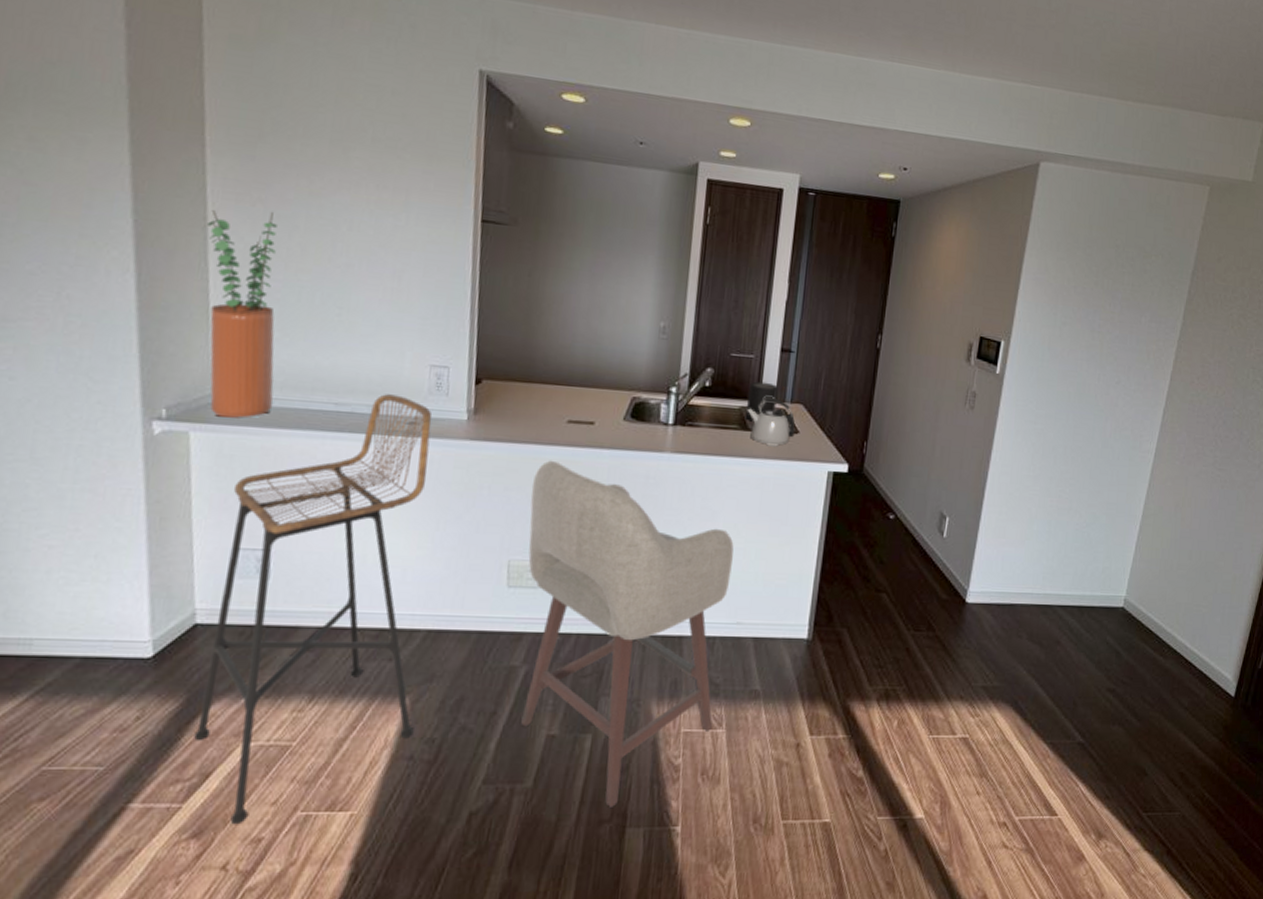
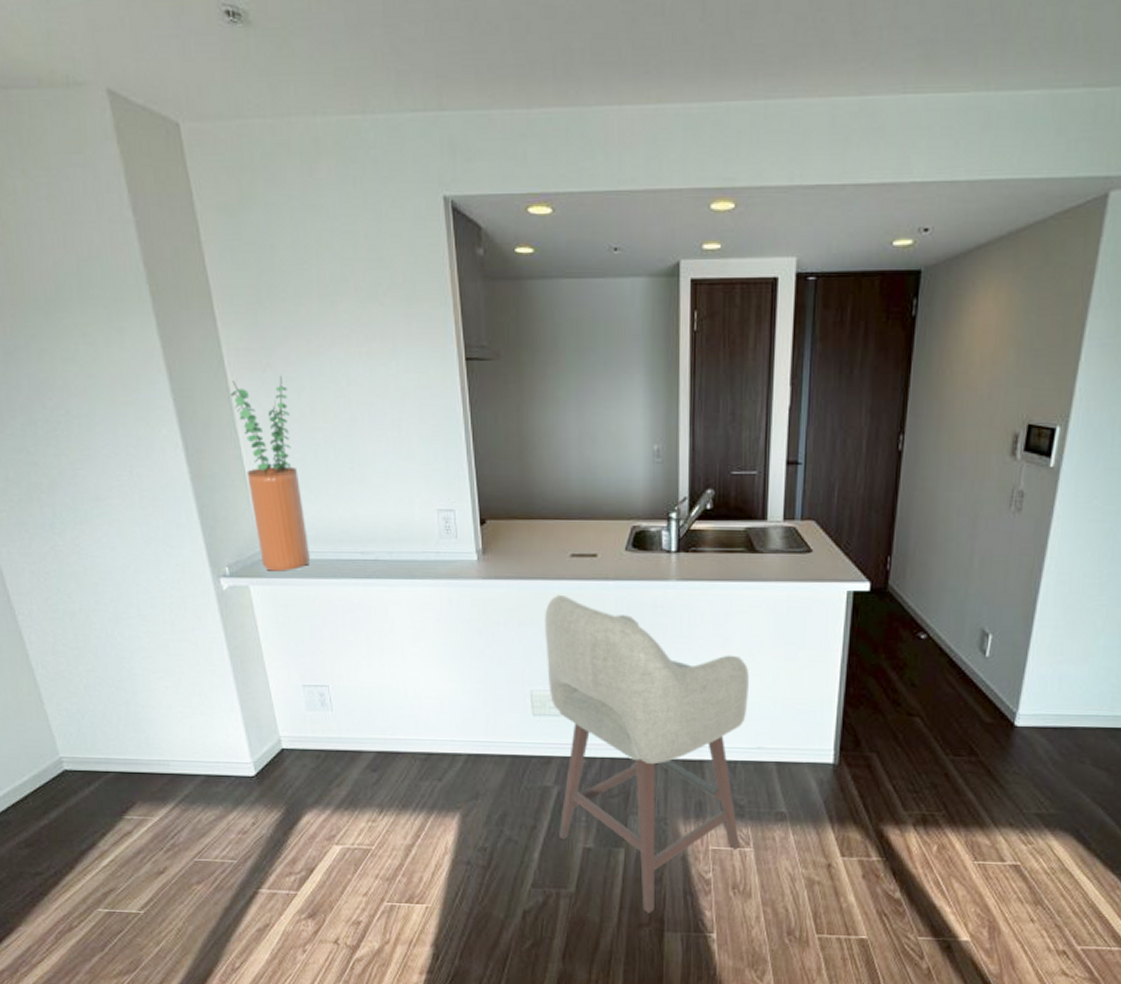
bar stool: present [194,394,433,825] -> none [292,540,468,910]
pen holder: present [745,381,779,422] -> none [751,499,787,543]
kettle: present [747,396,796,447] -> none [753,515,808,568]

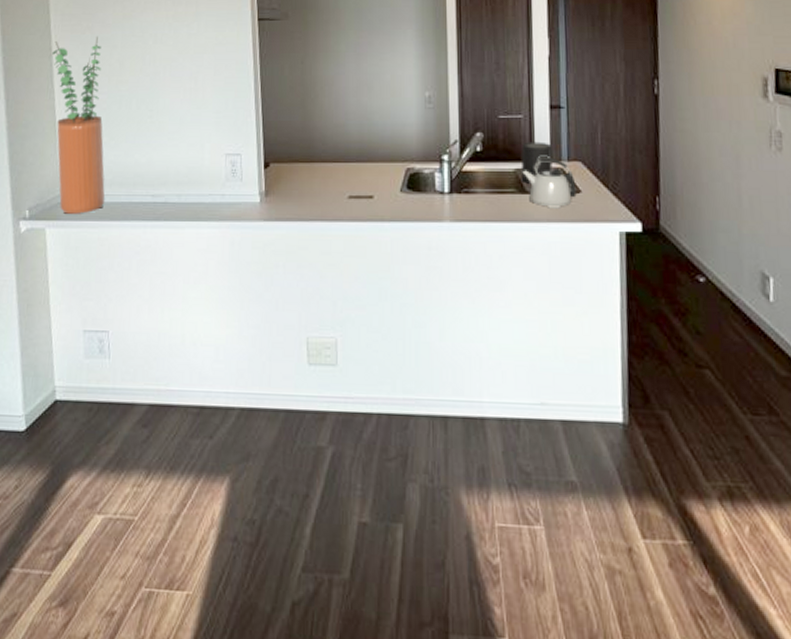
bar stool: present [544,594,750,913] -> none [321,236,529,609]
pen holder: none [751,499,787,543] -> present [521,141,553,184]
kettle: none [753,515,808,568] -> present [522,156,577,209]

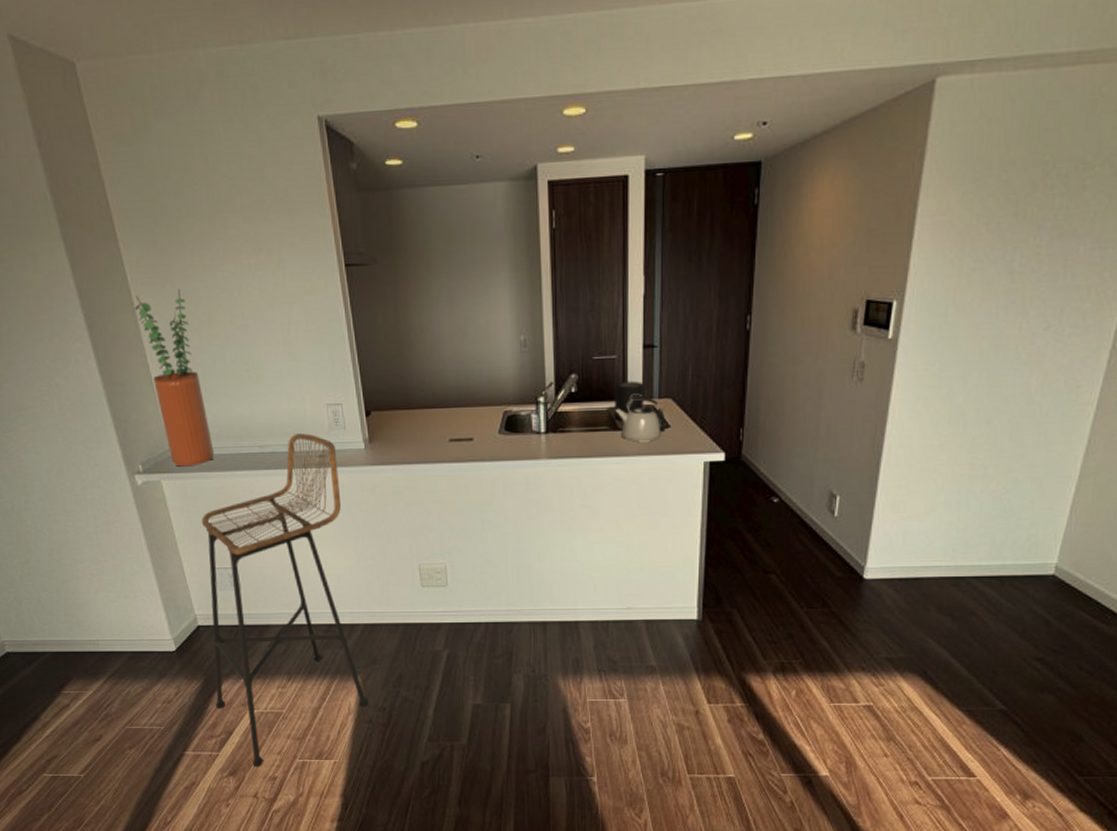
bar stool: none [58,184,236,597] -> present [202,433,369,768]

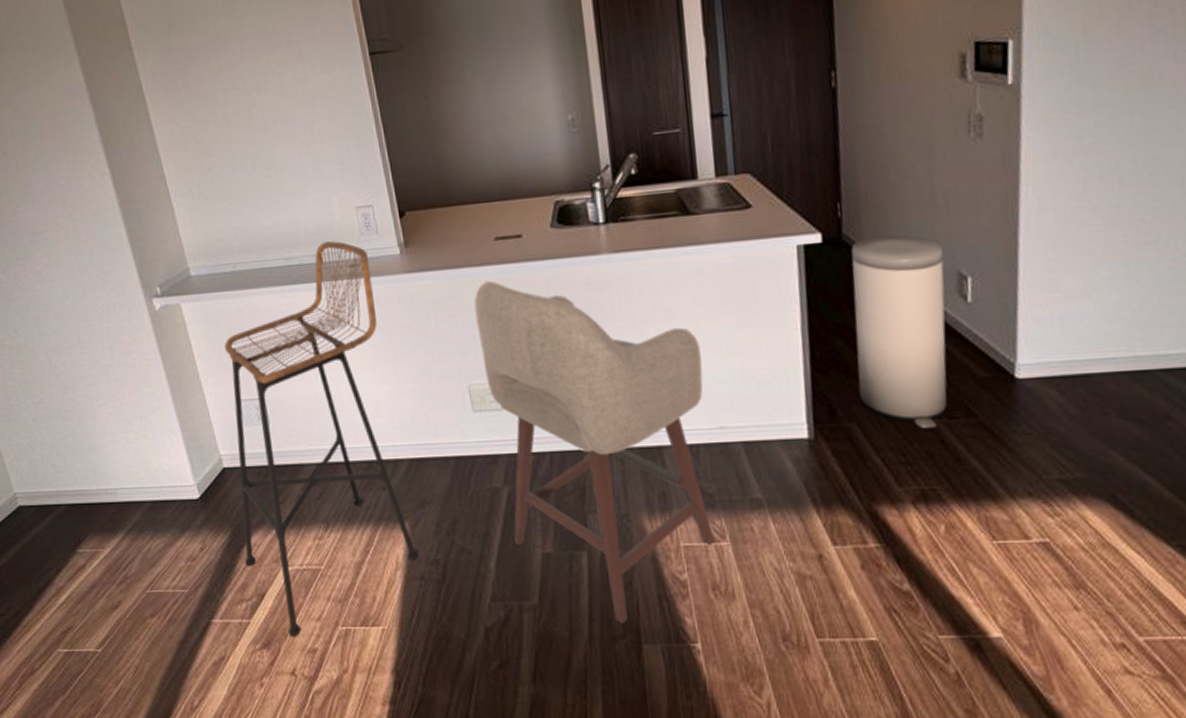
vase: present [135,288,215,467] -> none [150,93,237,287]
bar stool: none [427,476,618,761] -> present [474,280,714,624]
pen holder: present [614,381,645,421] -> none [681,156,718,204]
kettle: present [615,395,666,443] -> none [684,172,747,228]
pedal bin: none [741,458,820,616] -> present [851,235,948,430]

